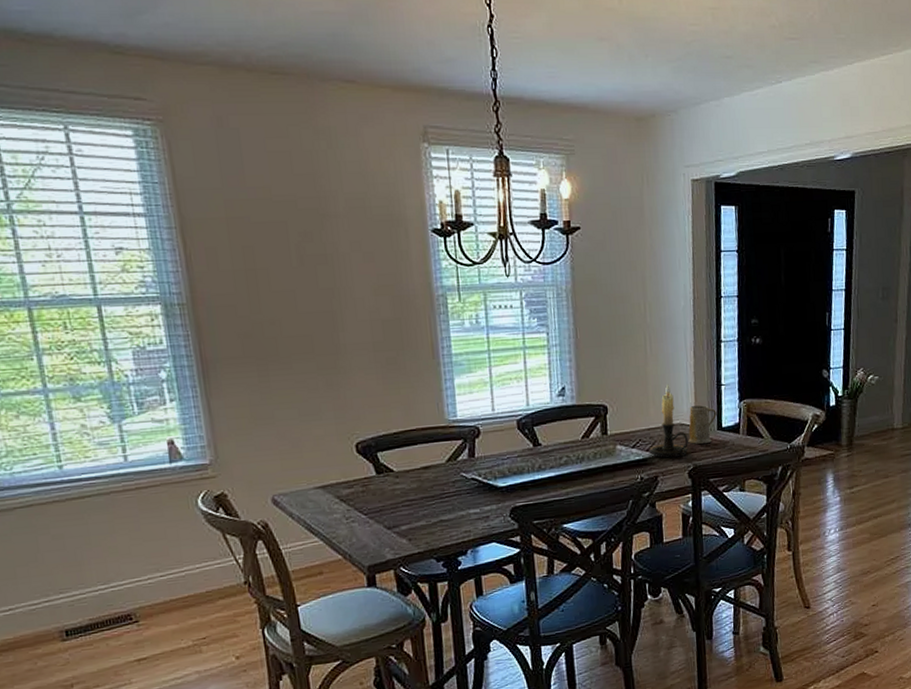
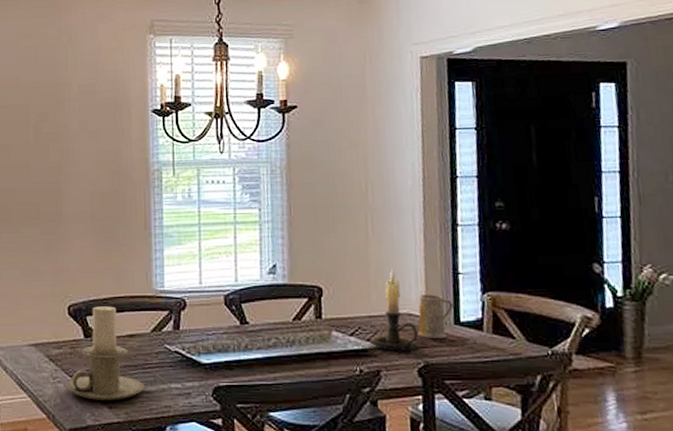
candle holder: none [359,440,445,535] -> present [65,306,146,400]

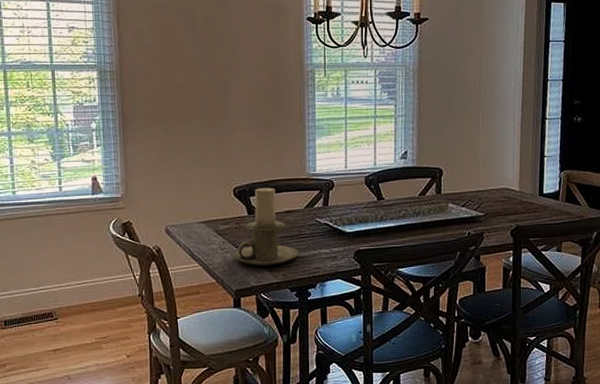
candle holder: present [370,268,418,351] -> none [477,153,512,218]
mug: present [417,295,453,340] -> none [512,173,539,208]

